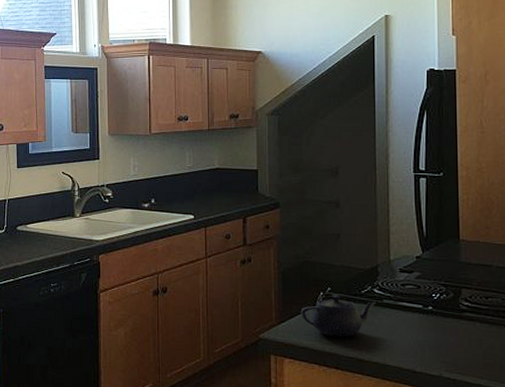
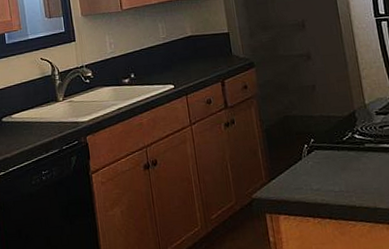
teapot: present [300,295,376,337] -> none [288,145,358,188]

